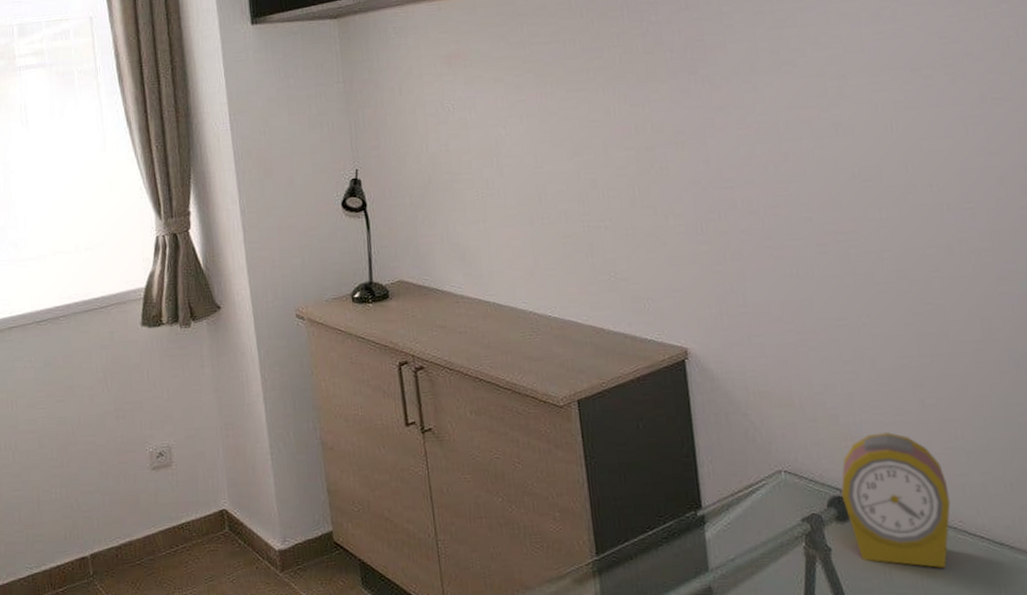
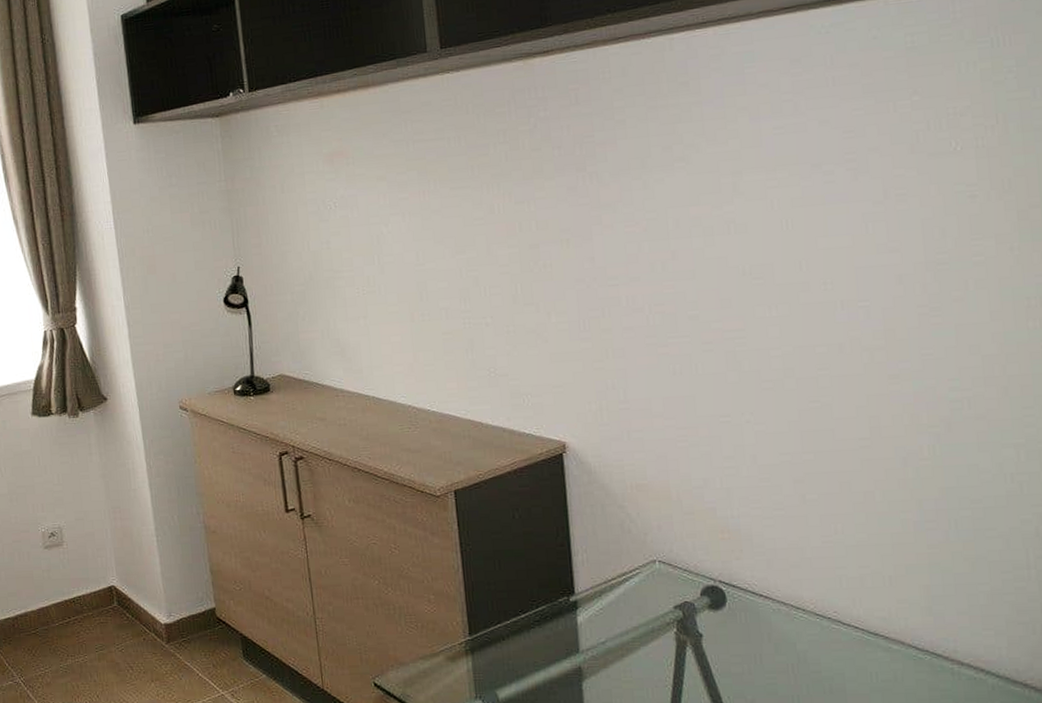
alarm clock: present [841,431,951,568] -> none [715,525,826,655]

